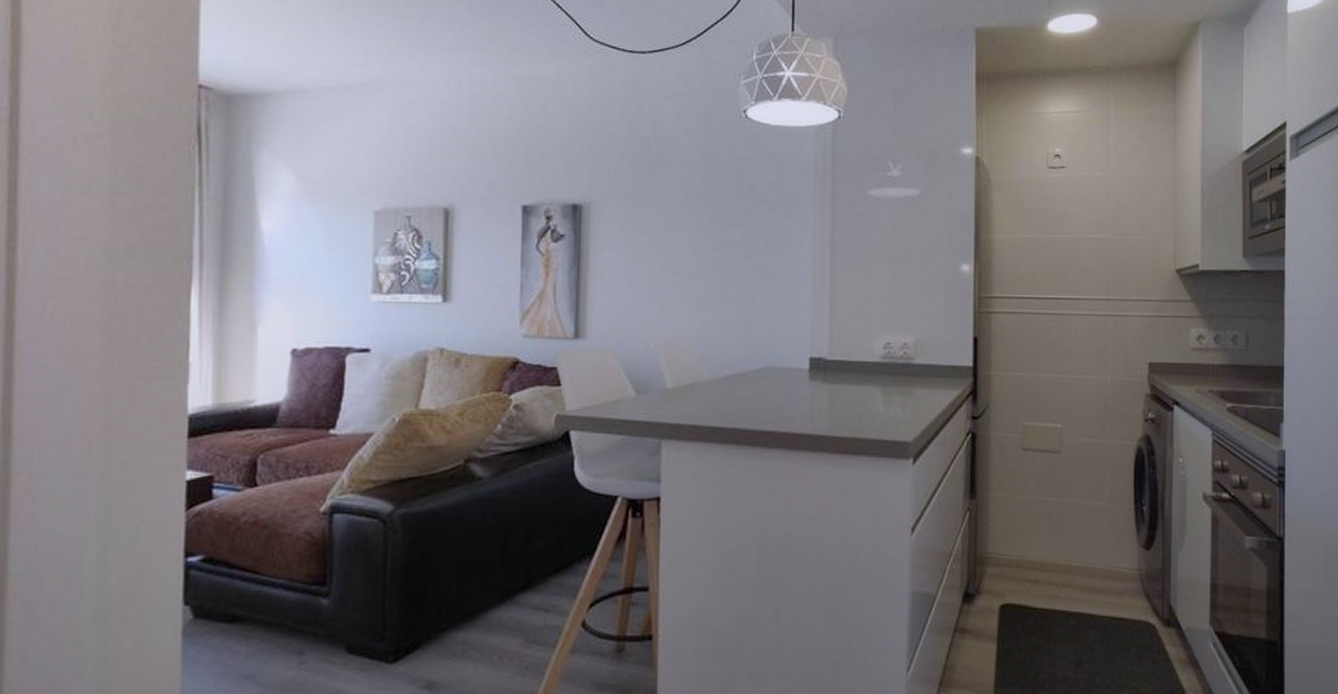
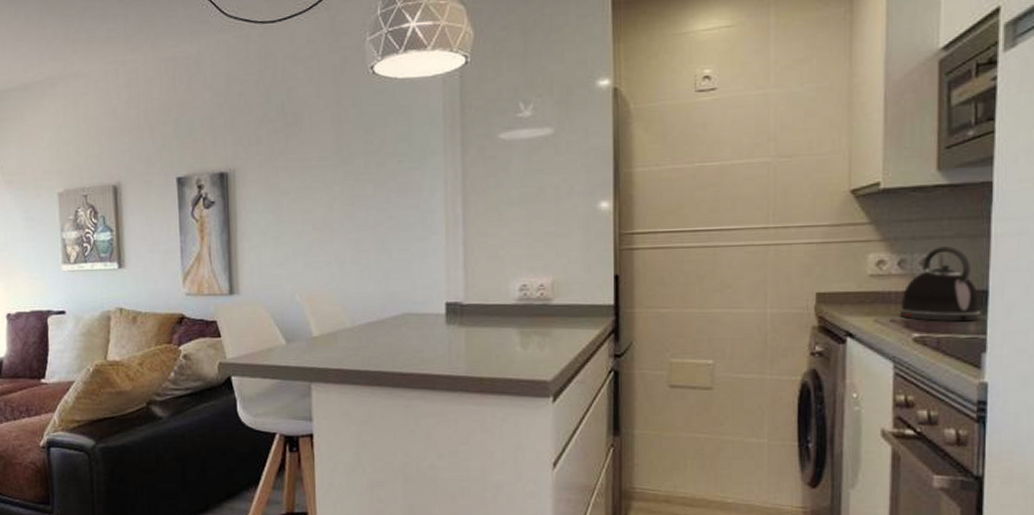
kettle: none [1216,325,1279,394] -> present [899,246,981,322]

